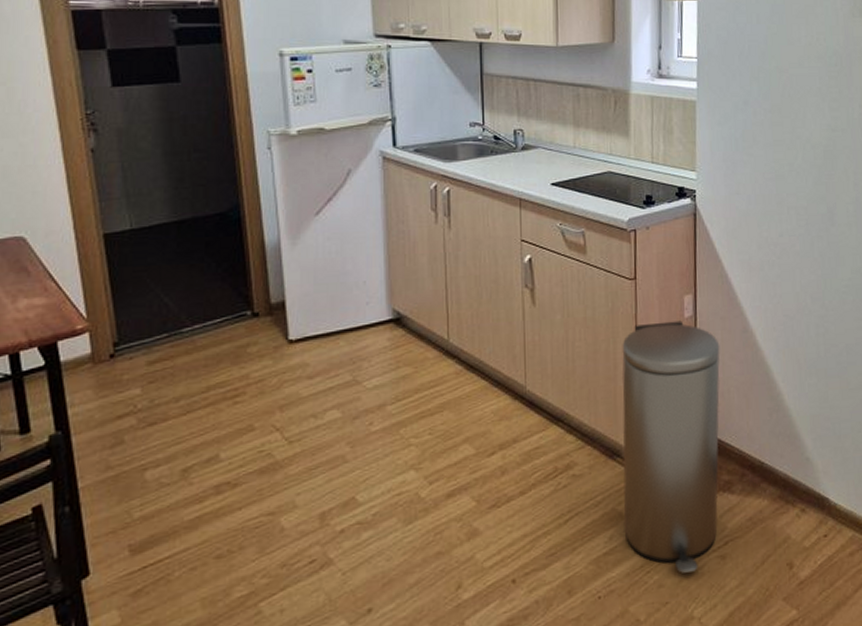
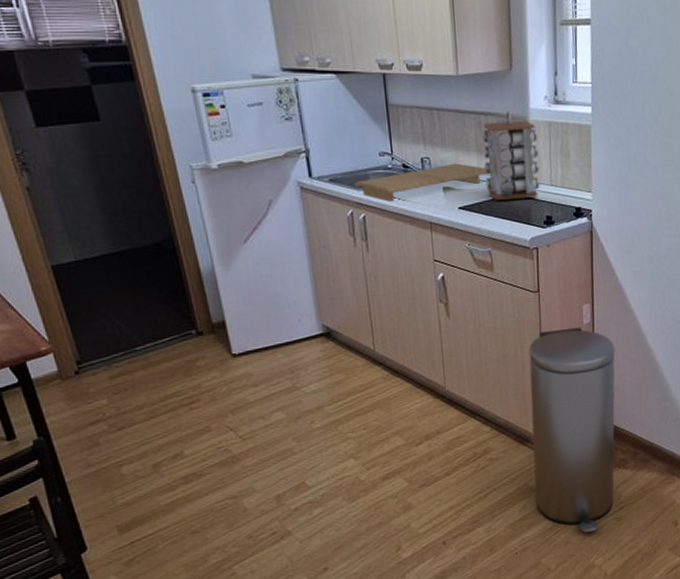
cutting board: none [441,136,583,175] -> present [354,163,486,202]
spice rack: none [580,84,640,178] -> present [482,111,540,201]

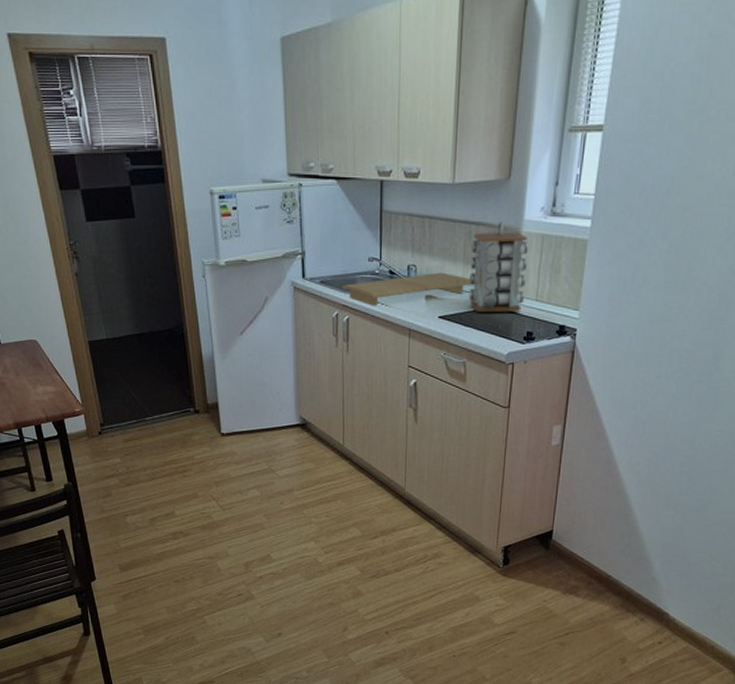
pedal bin: present [528,327,616,533] -> none [479,447,583,652]

